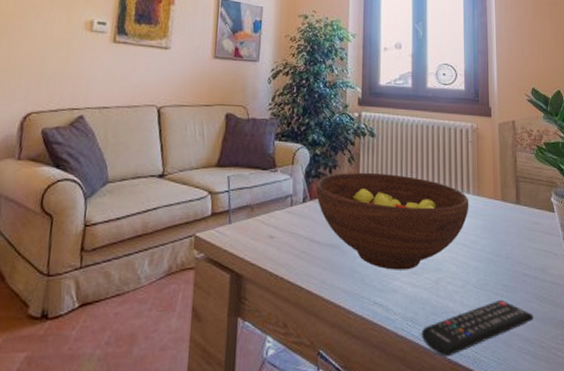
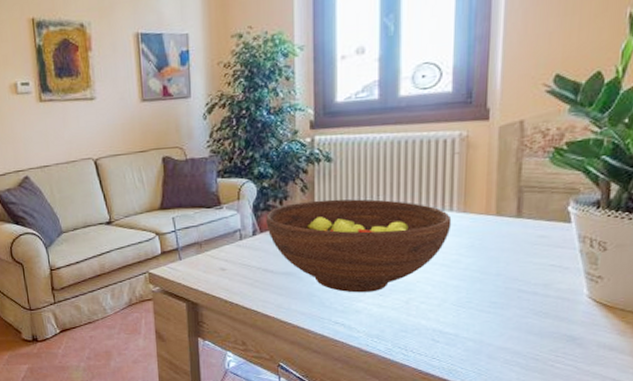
remote control: present [421,299,534,357] -> none [388,316,528,369]

